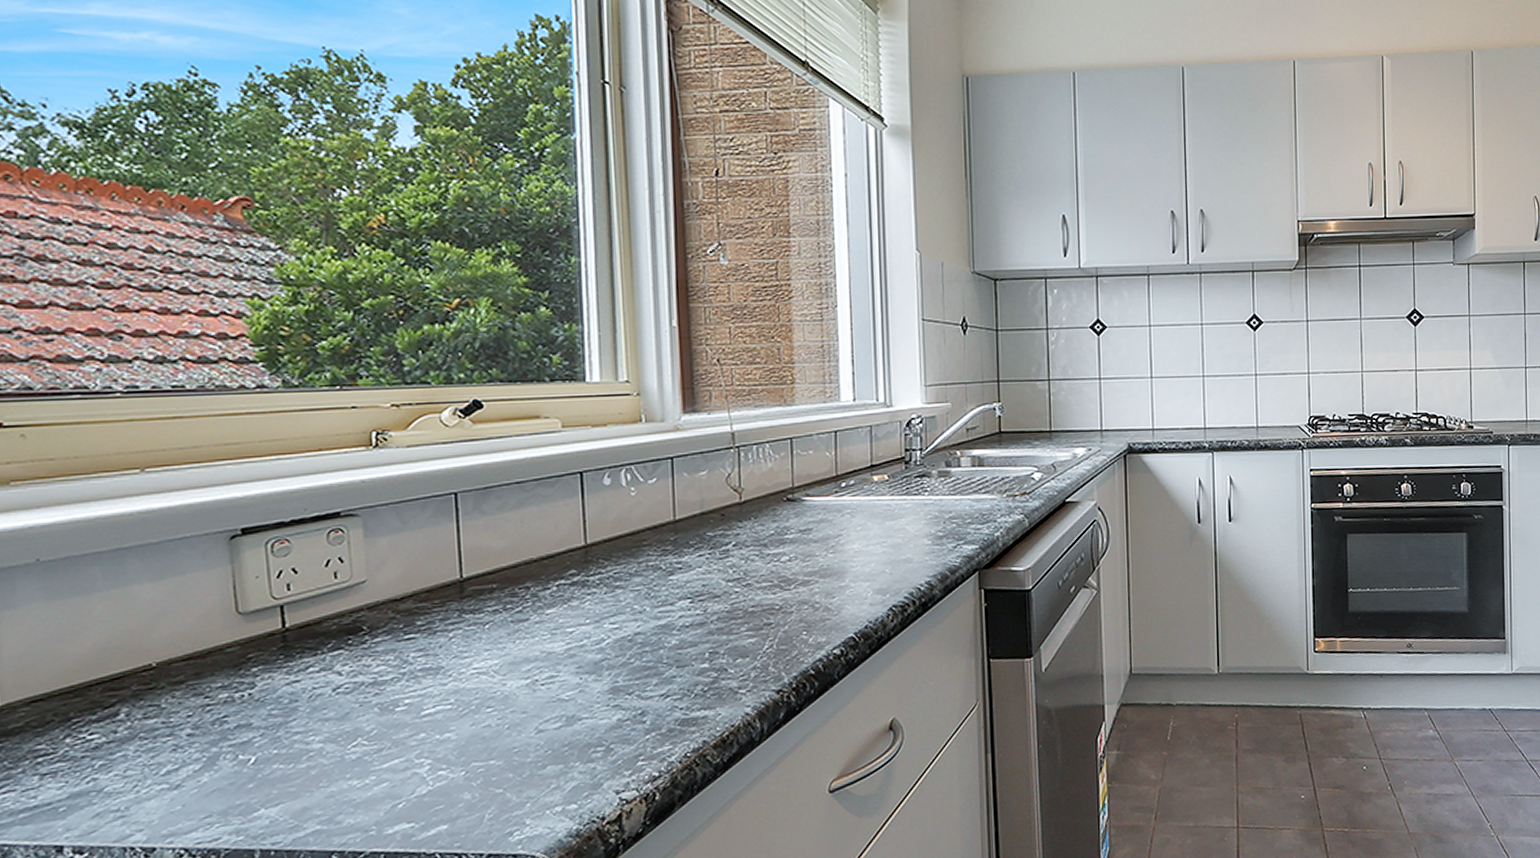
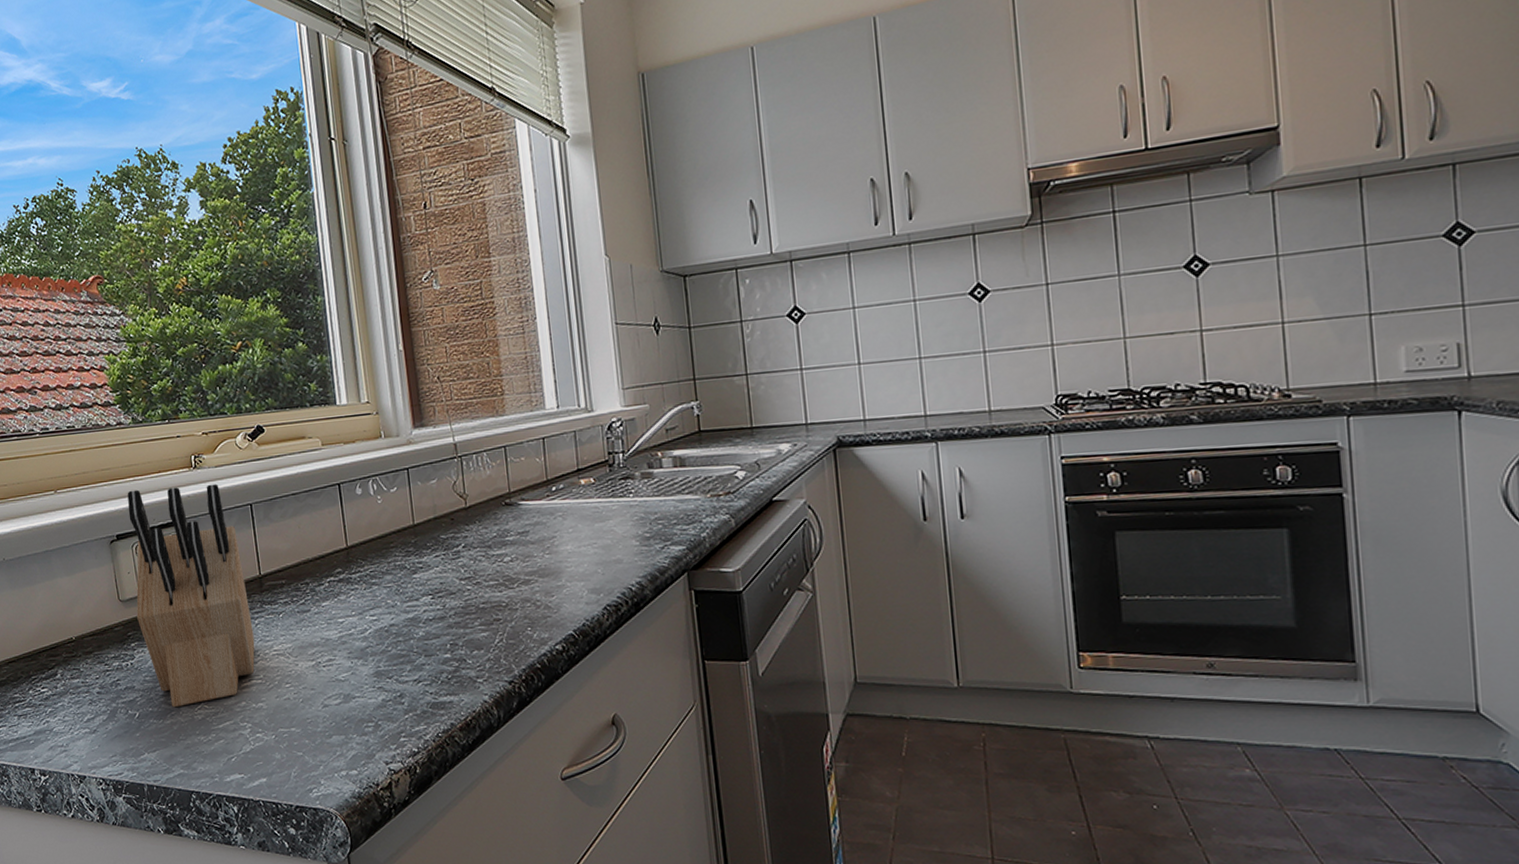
knife block: none [264,467,446,747] -> present [127,484,255,708]

